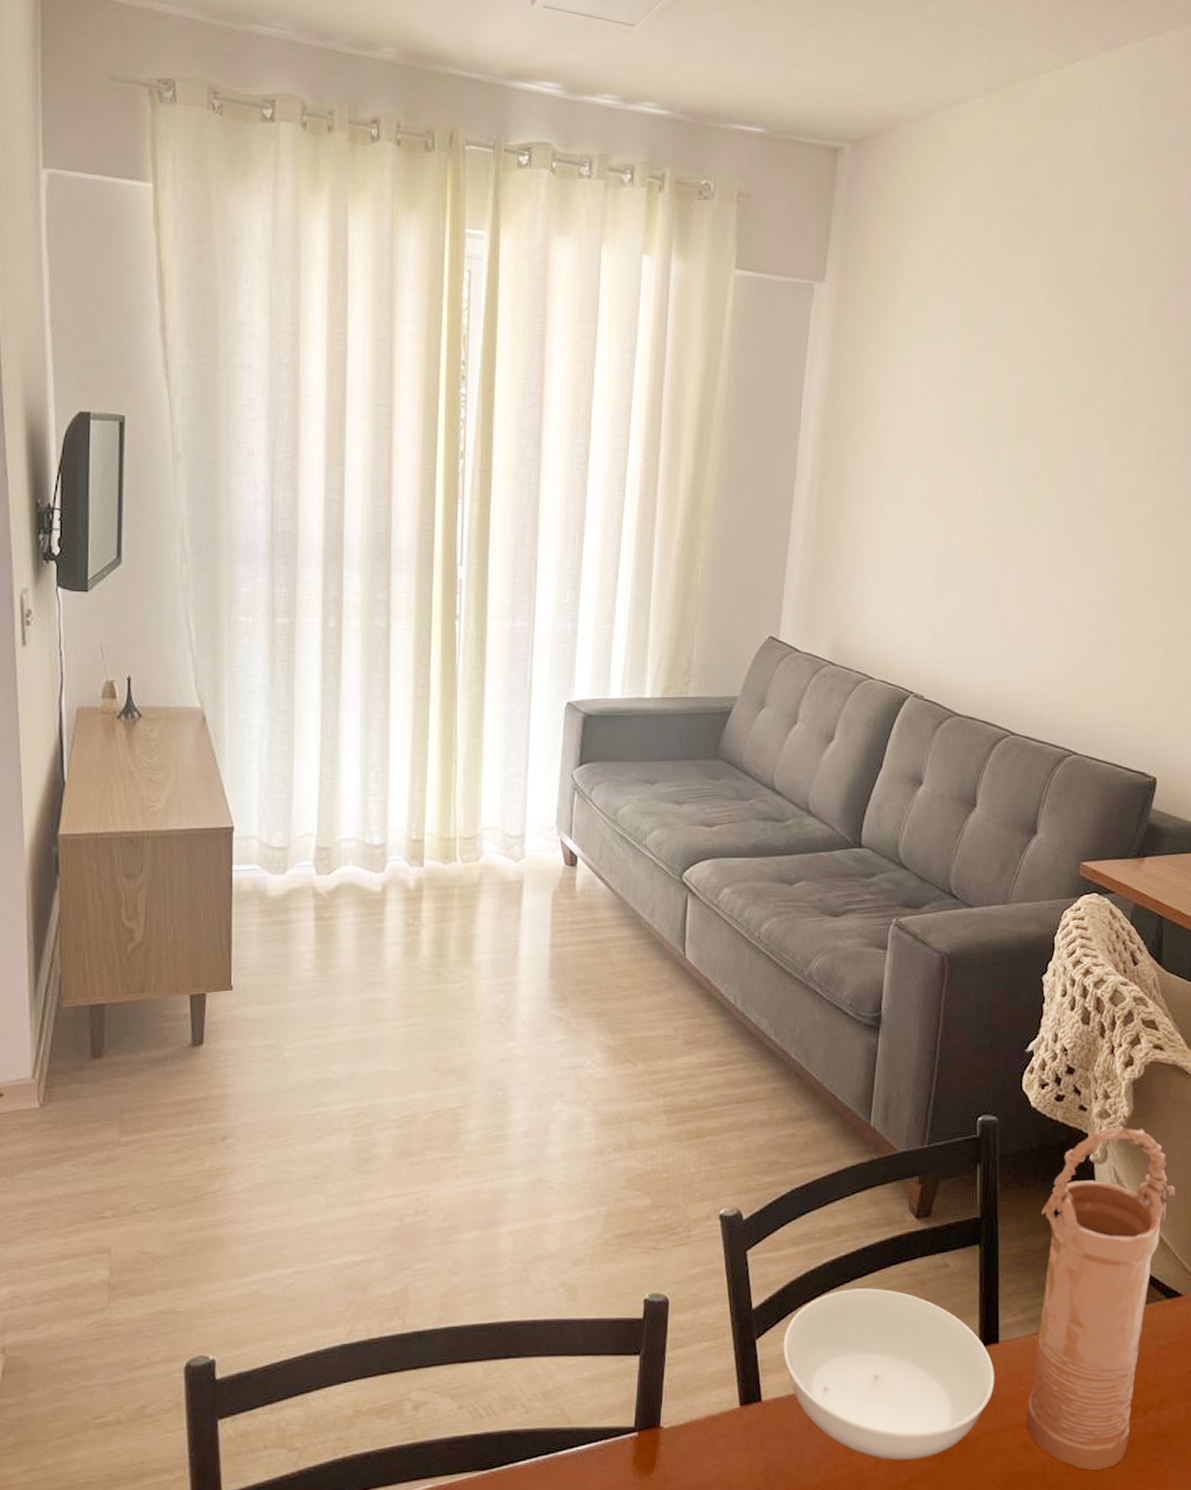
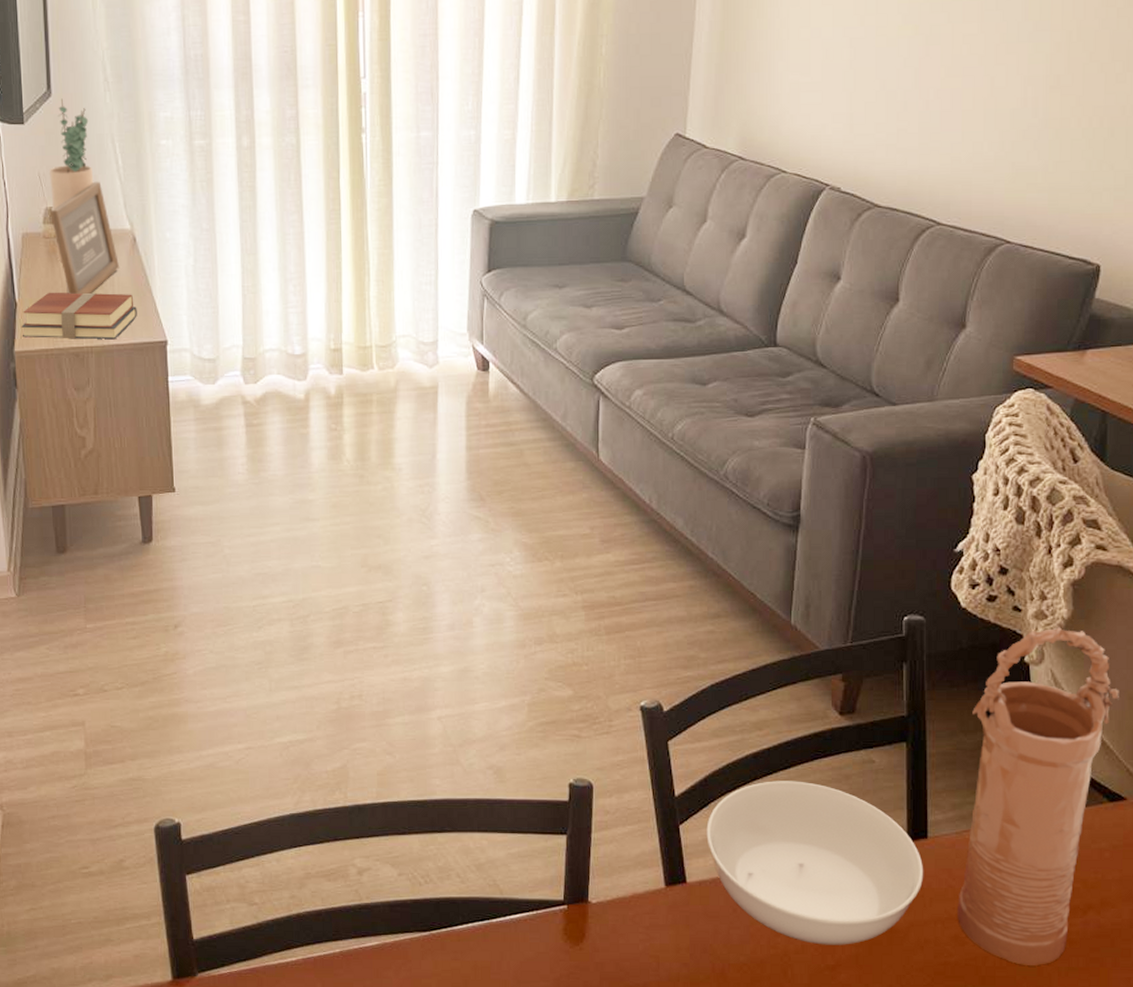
books: none [68,771,202,825] -> present [21,292,137,340]
picture frame: none [110,656,185,774] -> present [49,181,119,294]
vase: none [112,567,163,741] -> present [48,98,94,264]

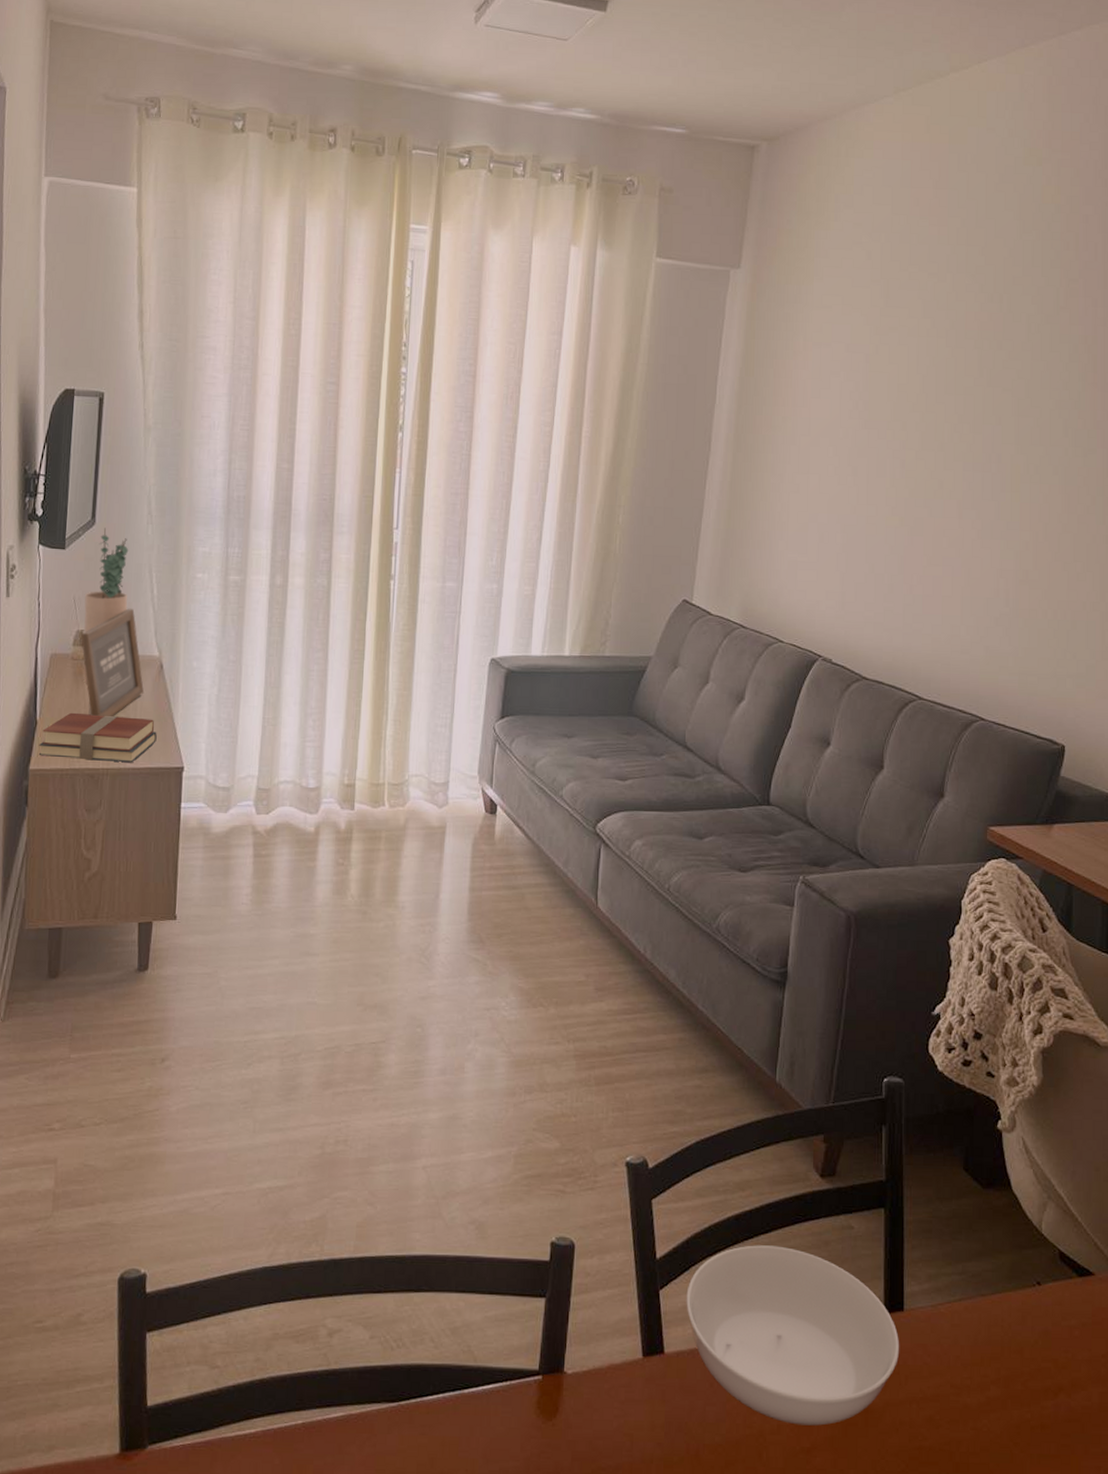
vase: present [957,627,1119,965] -> none [932,1094,1086,1452]

